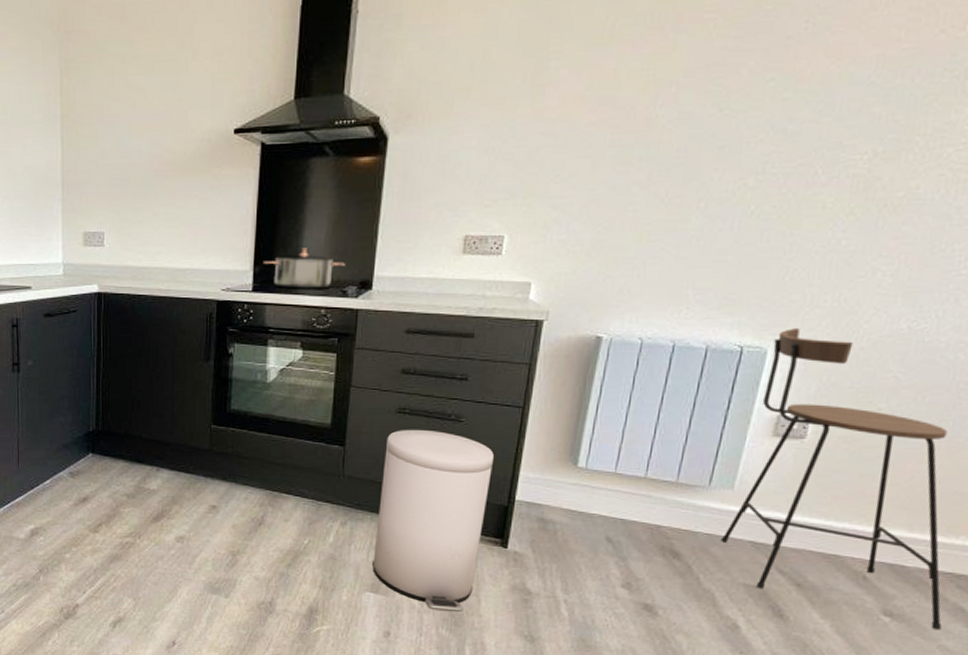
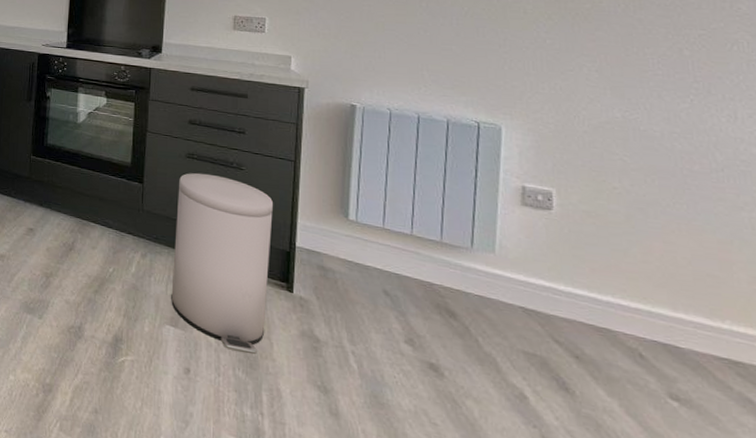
cooking pot: present [264,248,345,290] -> none [76,17,140,51]
bar stool: present [720,328,948,631] -> none [492,110,735,422]

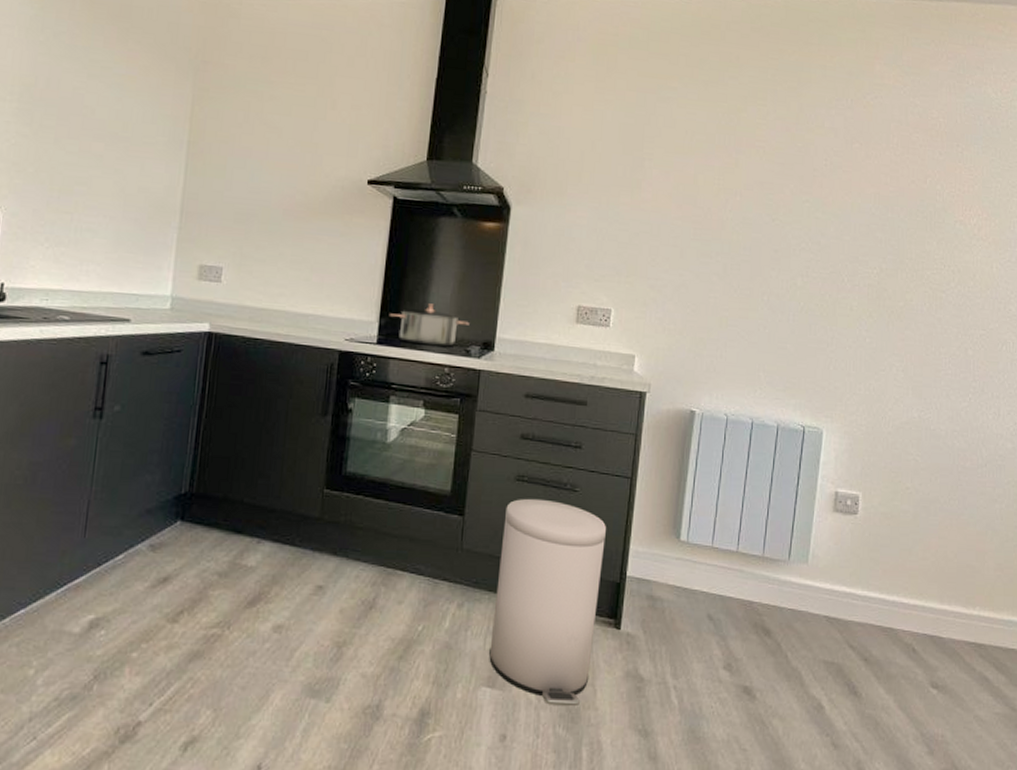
cooking pot: none [76,17,140,51] -> present [390,303,469,348]

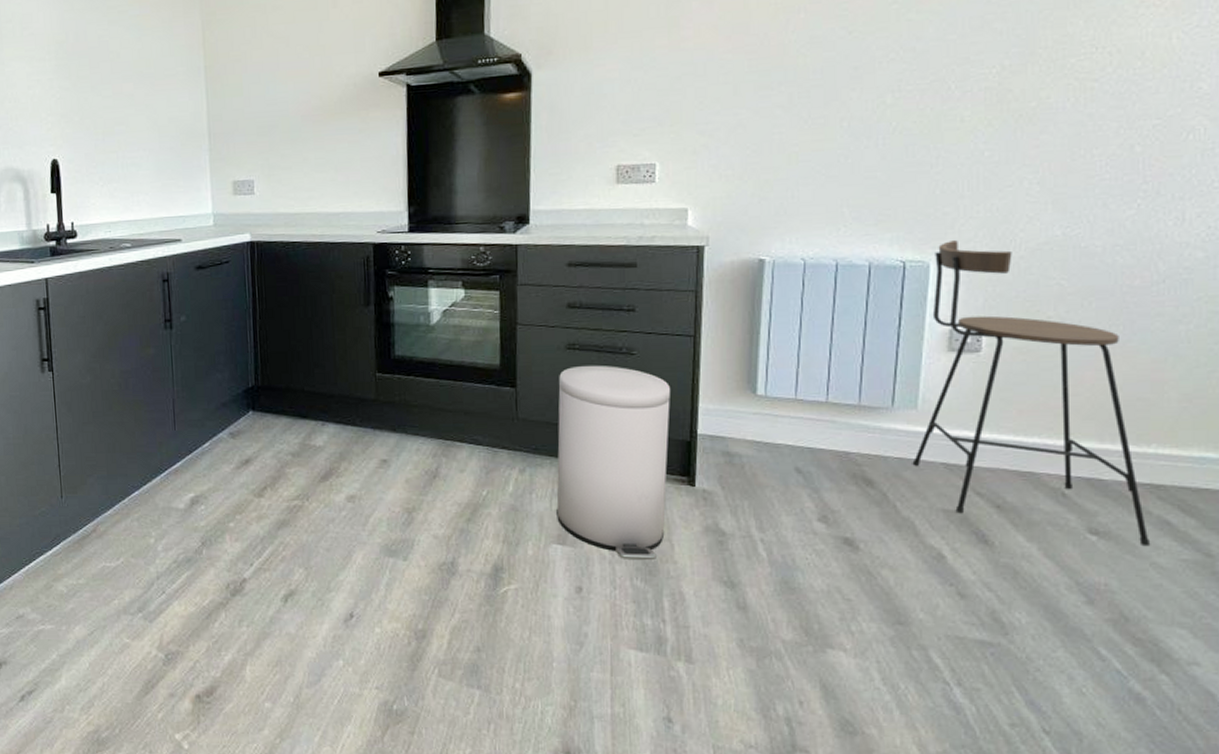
cooking pot: present [390,303,469,348] -> none [418,185,500,228]
bar stool: none [802,412,975,700] -> present [912,240,1151,547]

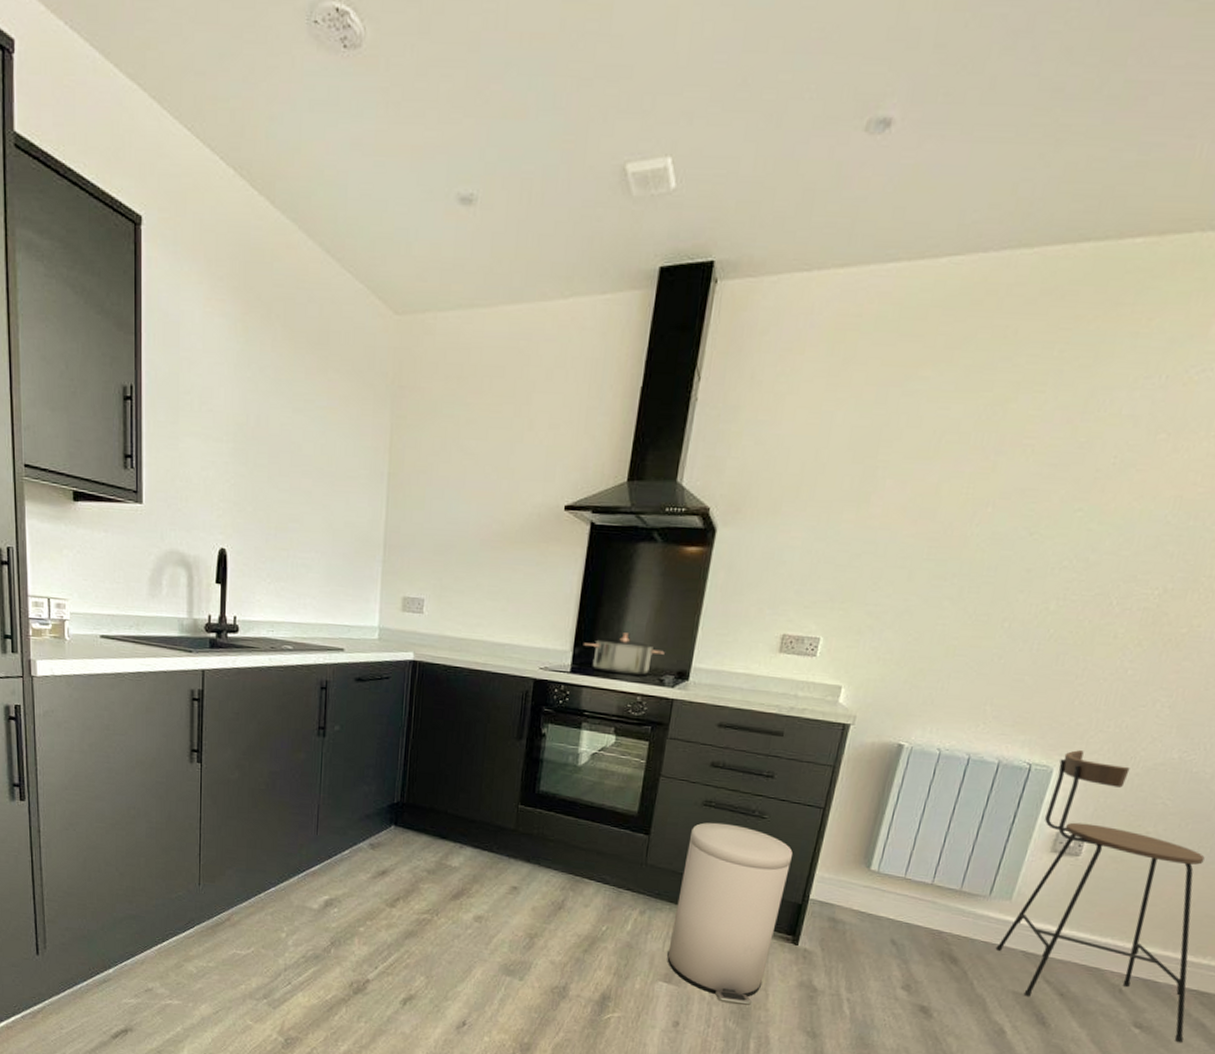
cooking pot: none [418,185,500,228] -> present [584,632,665,677]

